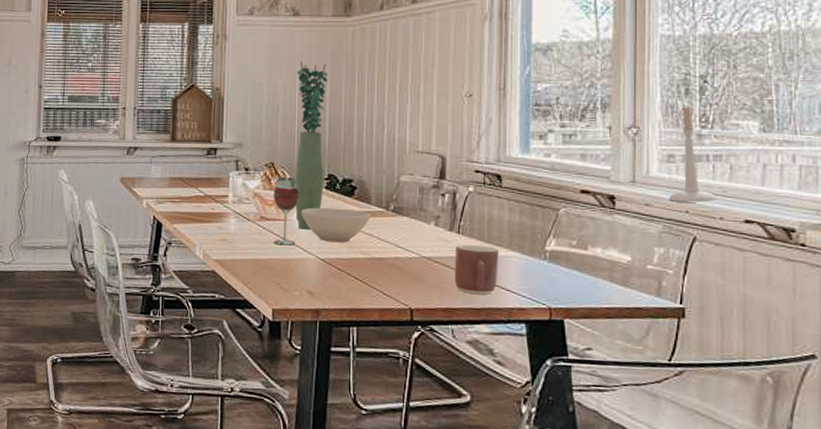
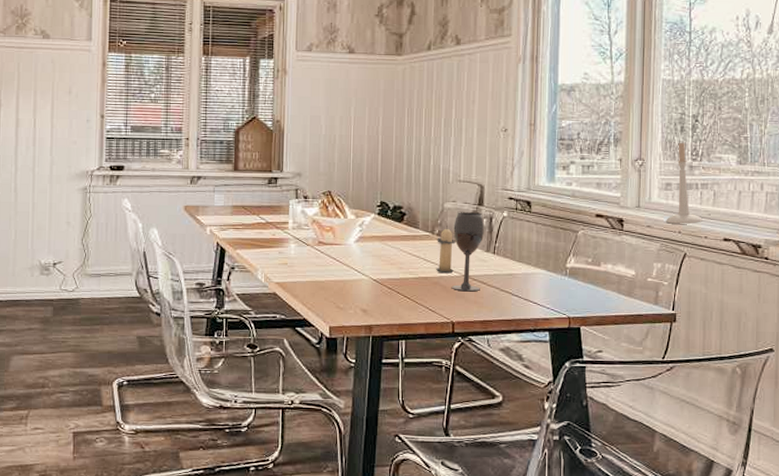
wineglass: present [274,177,299,246] -> none [331,204,354,268]
vase: present [294,61,327,230] -> none [350,96,380,253]
bowl: present [300,207,371,243] -> none [355,232,418,264]
candle: none [390,201,413,255] -> present [435,226,455,274]
wine glass: none [409,186,448,276] -> present [451,212,485,292]
mug: present [454,244,499,294] -> none [489,263,528,307]

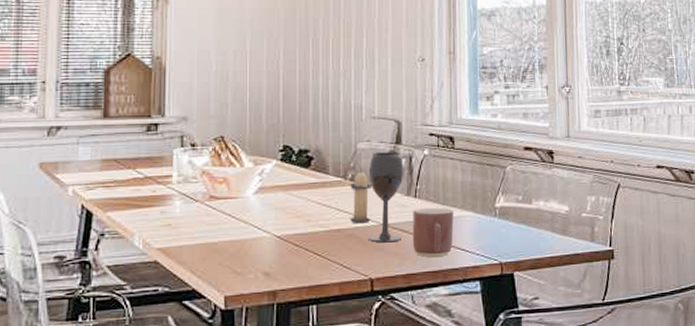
mug: none [489,263,528,307] -> present [412,207,454,257]
candlestick: present [666,142,702,224] -> none [597,66,634,153]

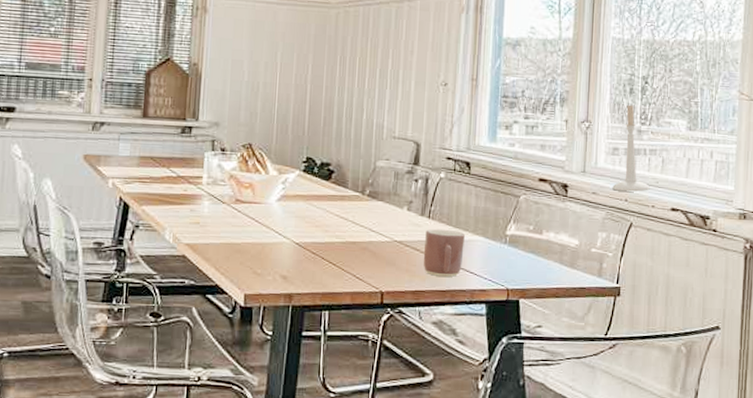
candle: present [349,169,371,224] -> none [364,186,388,239]
wine glass: present [368,152,404,243] -> none [381,171,420,259]
candlestick: none [597,66,634,153] -> present [612,104,650,192]

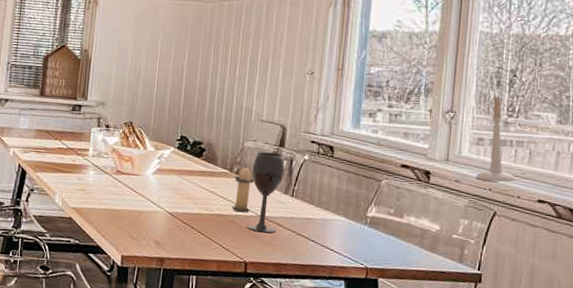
candle: none [364,186,388,239] -> present [231,165,254,213]
wine glass: none [381,171,420,259] -> present [246,152,285,233]
mug: present [423,228,465,277] -> none [285,207,326,253]

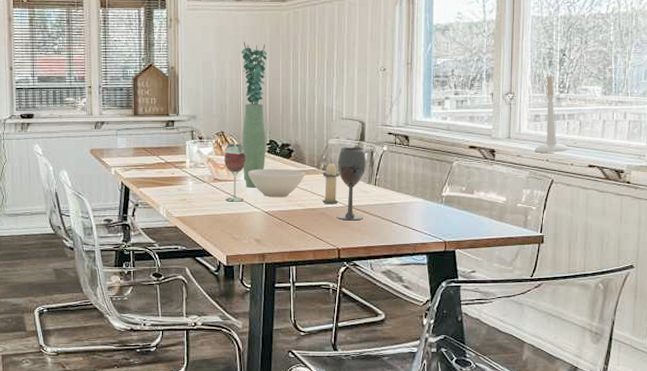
wineglass: none [127,135,154,199] -> present [224,144,246,202]
vase: none [148,31,187,185] -> present [241,42,267,188]
bowl: none [153,165,216,199] -> present [247,168,305,197]

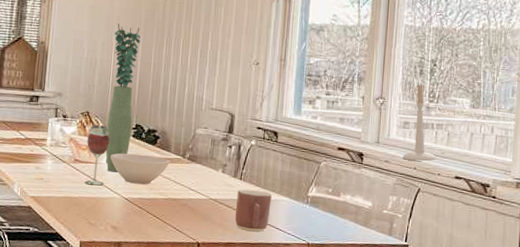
candle: present [321,161,340,205] -> none [184,151,205,197]
wine glass: present [336,147,367,221] -> none [198,138,234,215]
mug: none [372,194,406,233] -> present [234,189,272,232]

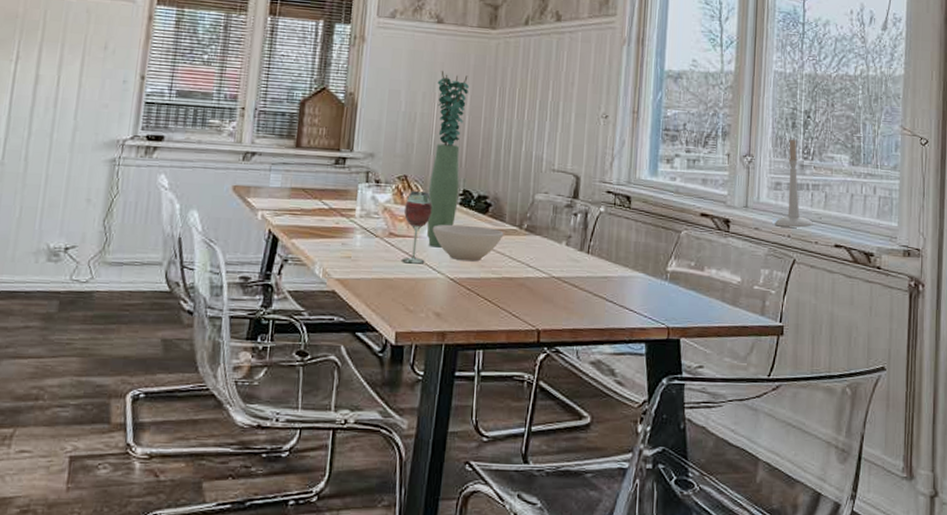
mug: present [234,189,272,232] -> none [581,264,625,315]

